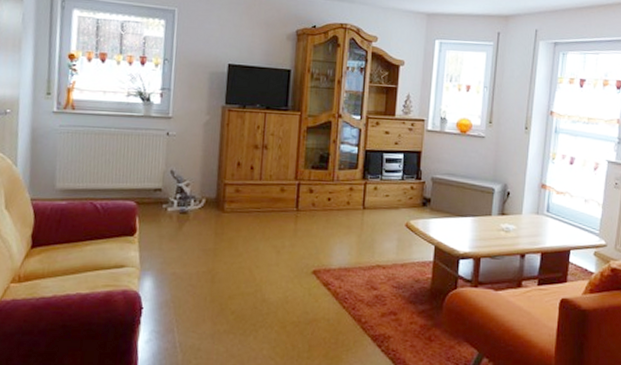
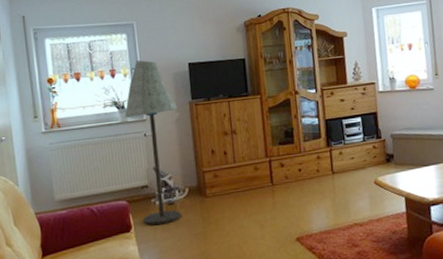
floor lamp: none [148,50,208,234] -> present [124,60,181,226]

